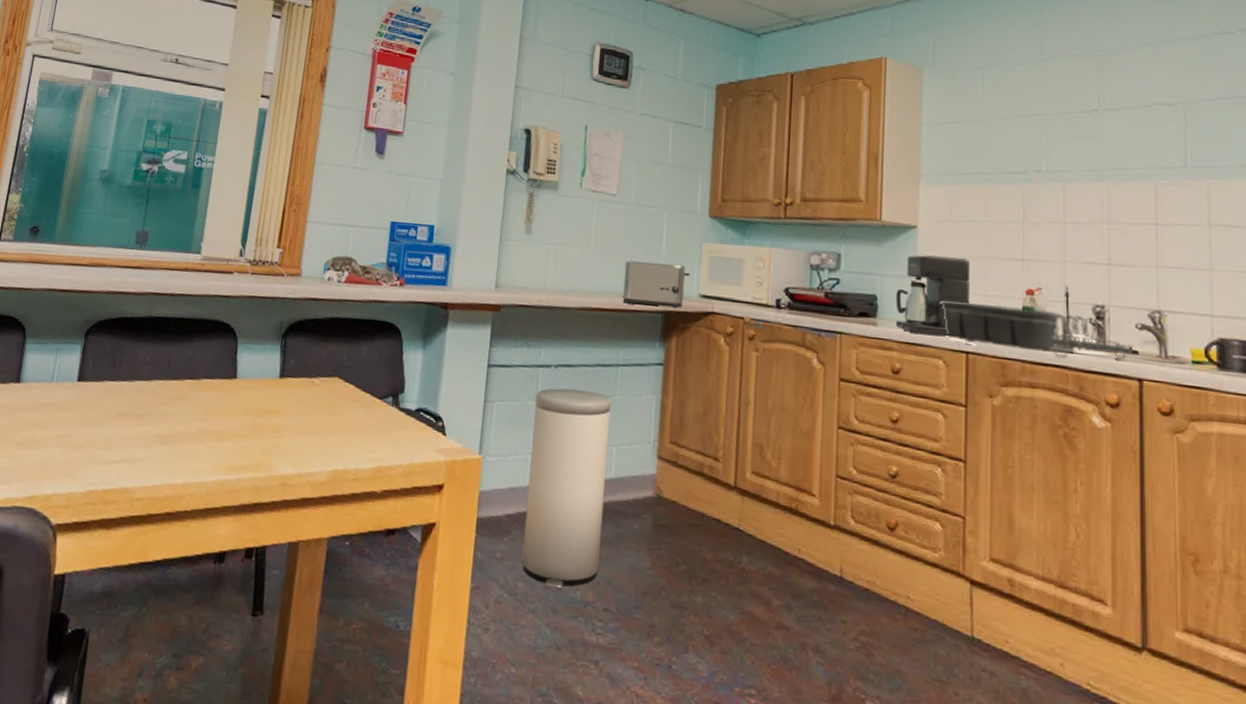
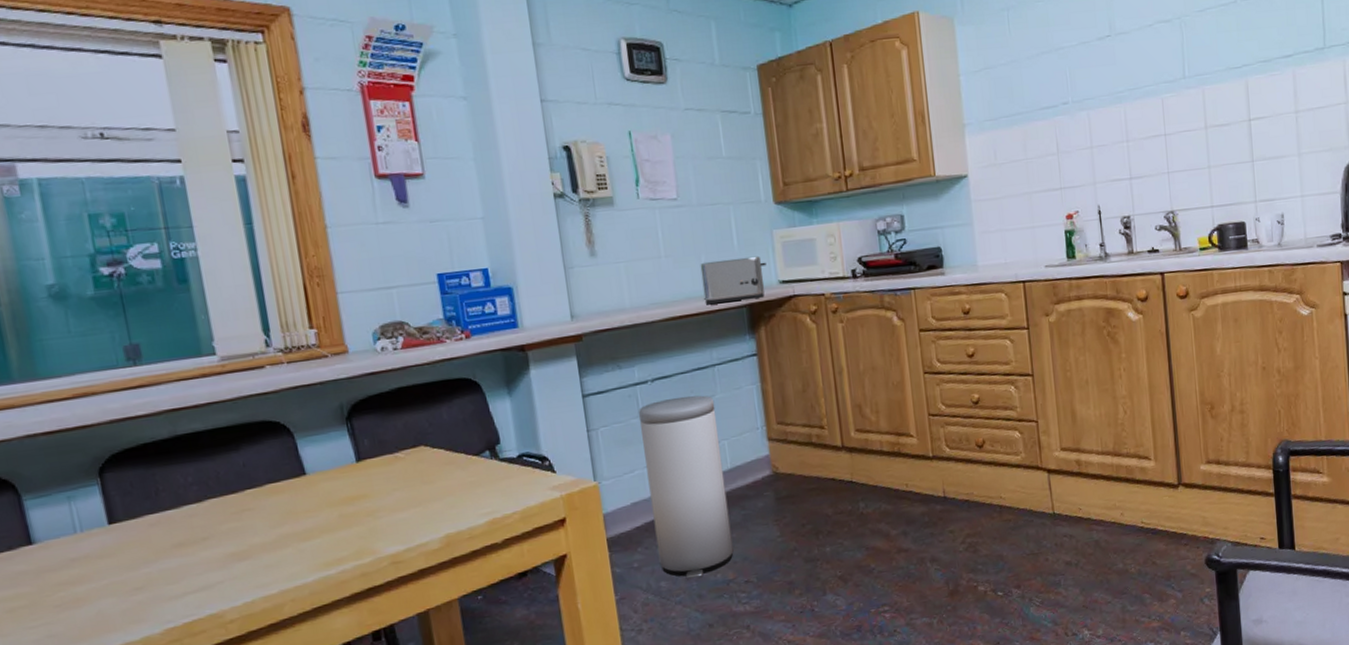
coffee maker: present [895,255,970,336] -> none [957,197,1021,275]
dish rack: present [940,301,1133,360] -> none [996,227,1155,274]

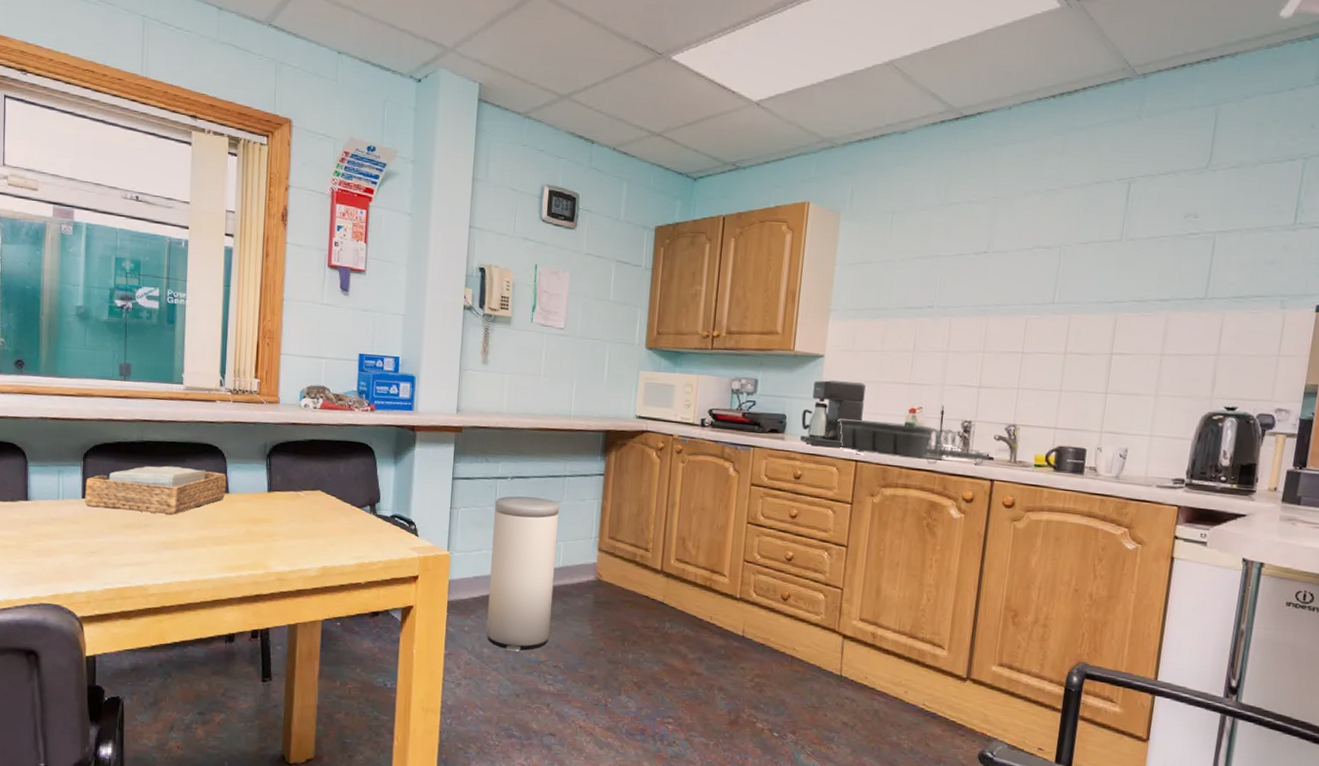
napkin holder: none [109,452,302,532] -> present [84,466,227,515]
toaster: present [700,256,767,305] -> none [568,386,628,428]
coffee maker: none [957,197,1021,275] -> present [800,380,866,447]
dish rack: none [996,227,1155,274] -> present [838,419,990,465]

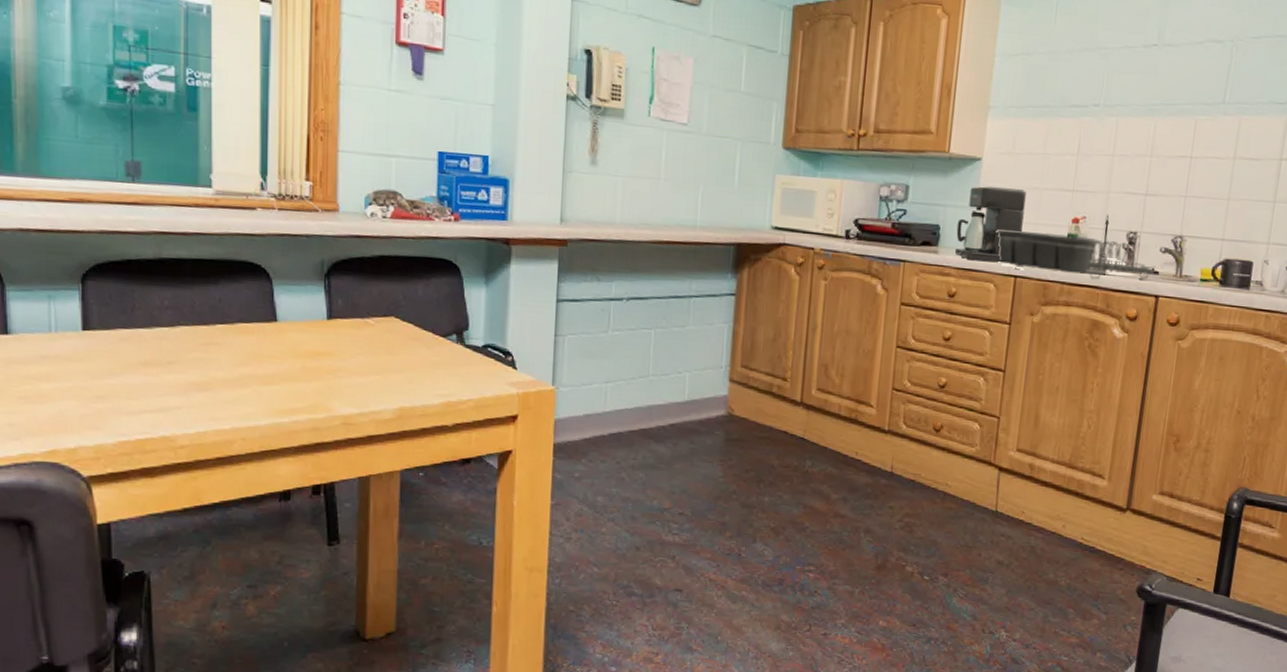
napkin holder: present [84,466,227,515] -> none [85,288,274,349]
pedal bin: present [486,496,560,653] -> none [600,320,685,501]

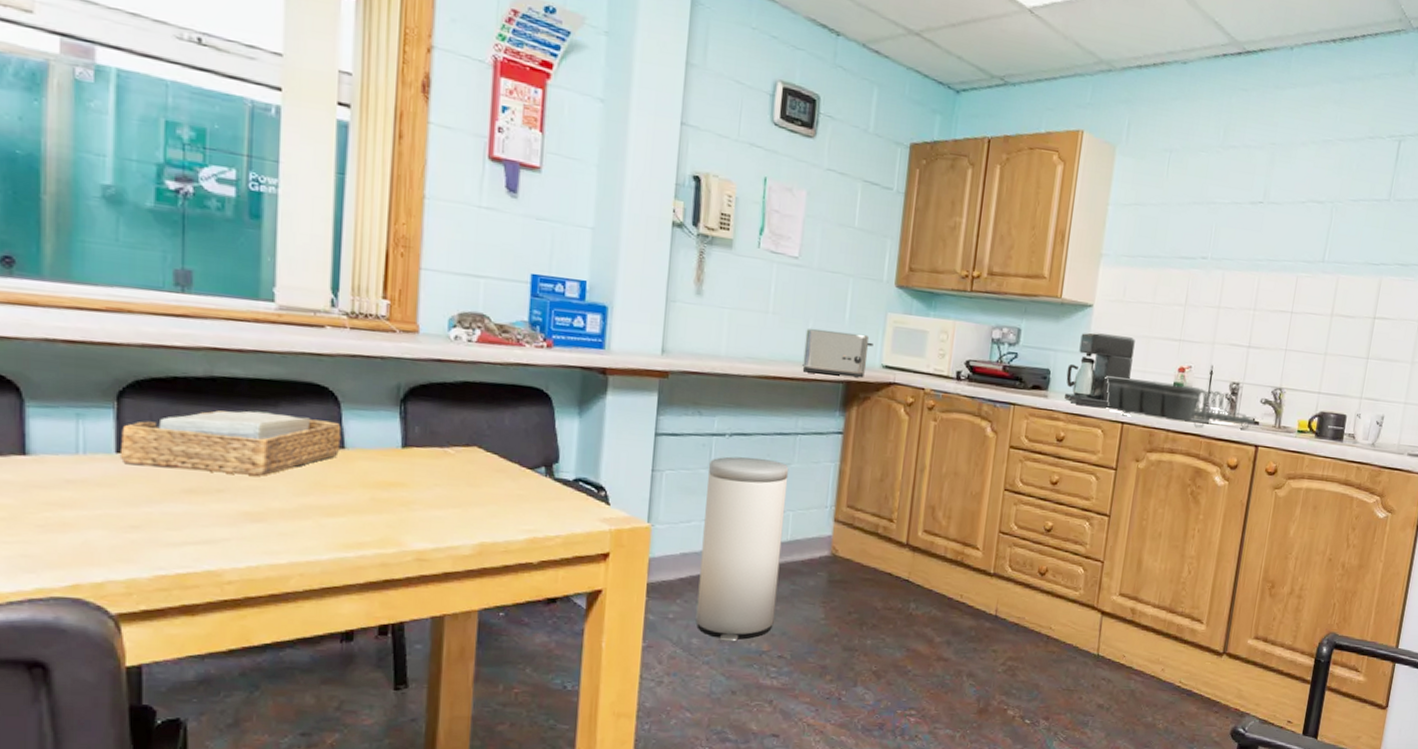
napkin holder: none [85,288,274,349] -> present [119,410,342,476]
pedal bin: none [600,320,685,501] -> present [695,456,789,643]
toaster: none [693,192,763,240] -> present [801,328,874,379]

